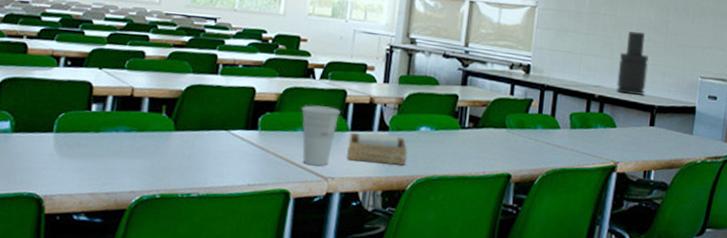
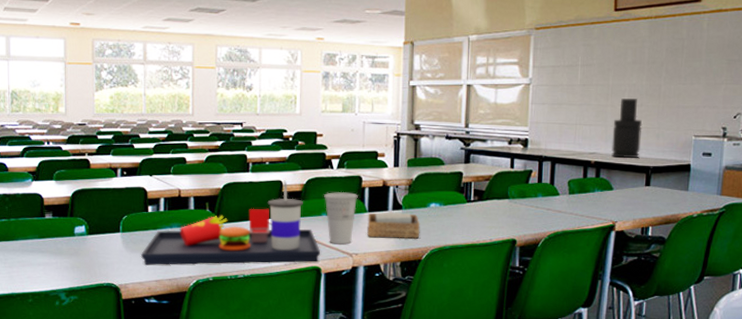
food tray: none [75,87,291,184] -> present [141,180,320,265]

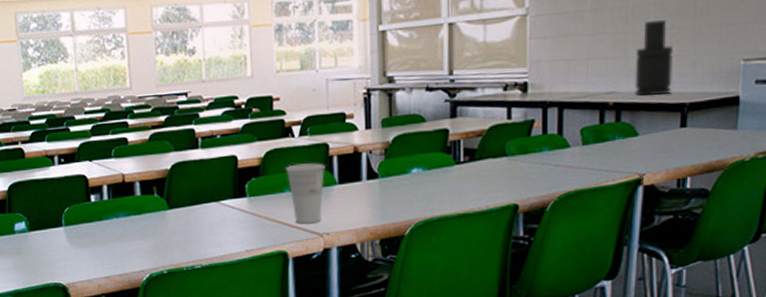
food tray: present [141,180,320,265] -> none [87,154,286,260]
napkin holder: present [367,212,420,240] -> none [338,182,401,214]

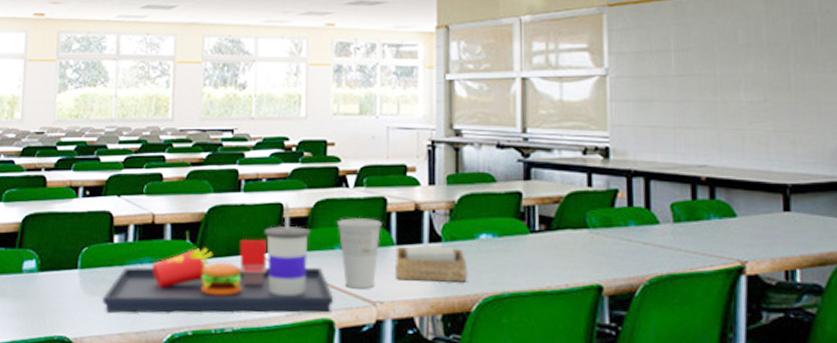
food tray: none [87,154,286,260] -> present [102,202,333,313]
napkin holder: none [338,182,401,214] -> present [395,245,467,284]
dispenser: present [635,20,674,96] -> none [727,93,771,172]

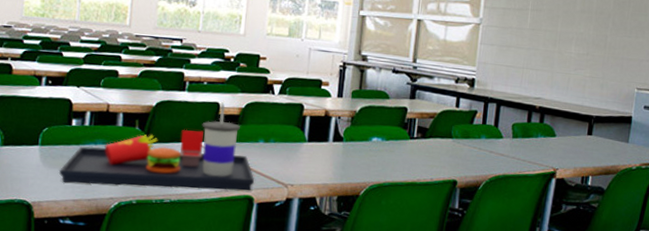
cup: present [337,218,382,289] -> none [262,118,298,175]
napkin holder: present [395,245,467,284] -> none [305,142,361,174]

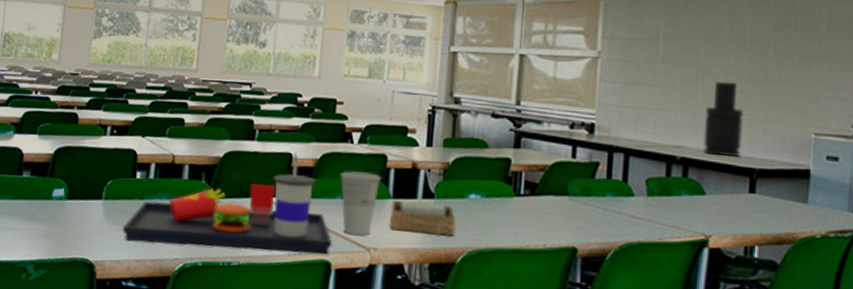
cup: none [262,118,298,175] -> present [340,170,381,237]
napkin holder: none [305,142,361,174] -> present [390,199,456,237]
dispenser: none [556,46,588,106] -> present [703,82,744,157]

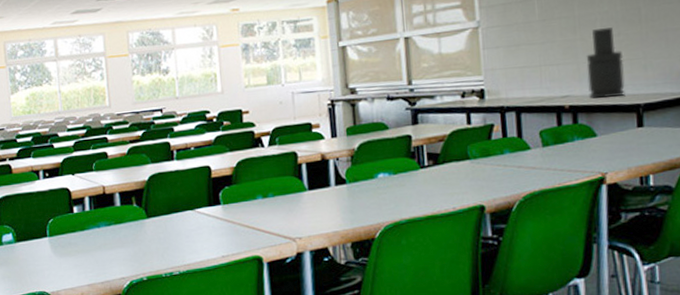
food tray: present [123,153,332,254] -> none [70,165,260,269]
cup: present [340,170,381,237] -> none [257,170,295,230]
napkin holder: present [390,199,456,237] -> none [308,187,370,218]

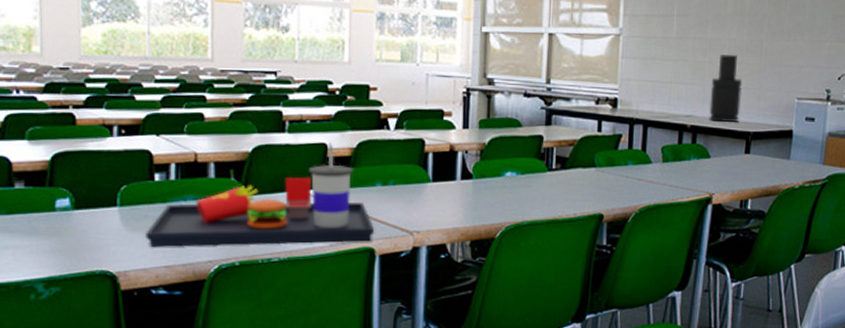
food tray: none [70,165,260,269] -> present [146,143,374,247]

